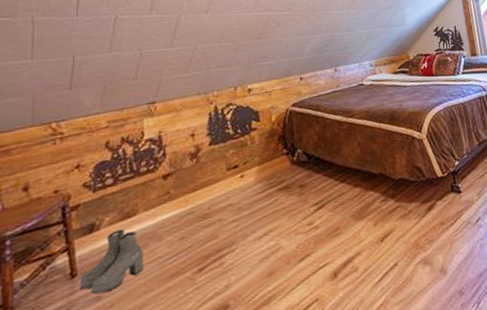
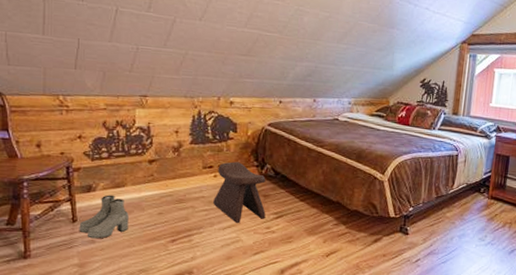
stool: none [243,153,305,228] -> present [213,161,266,224]

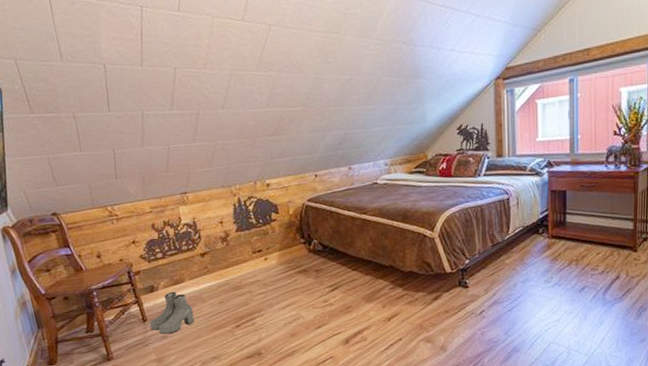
stool: present [213,161,266,224] -> none [267,242,321,302]

